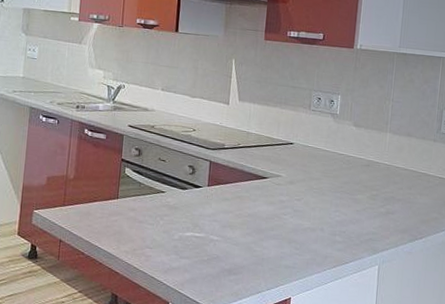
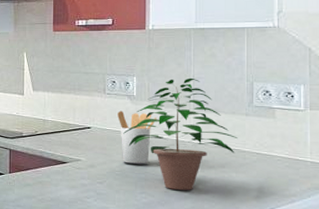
utensil holder: none [320,128,356,183] -> present [117,110,157,164]
potted plant: none [324,100,425,210] -> present [123,78,238,190]

